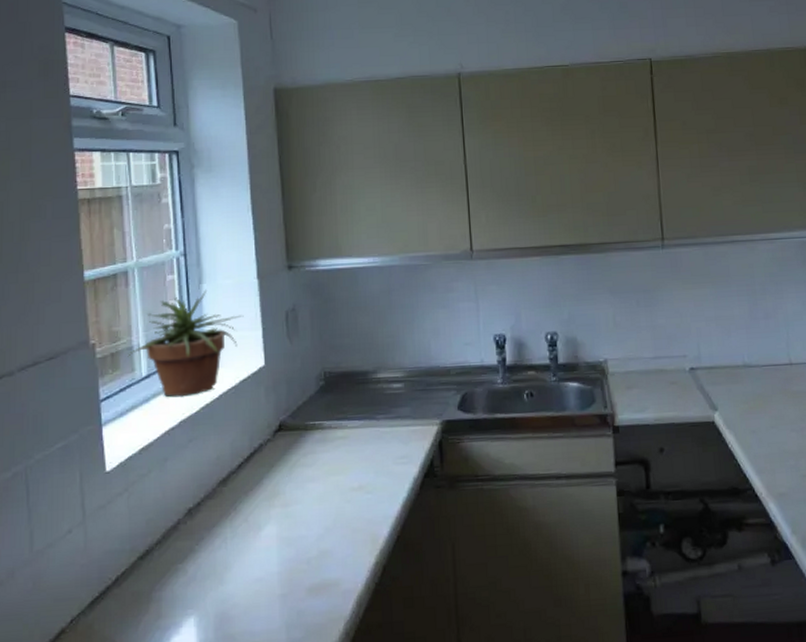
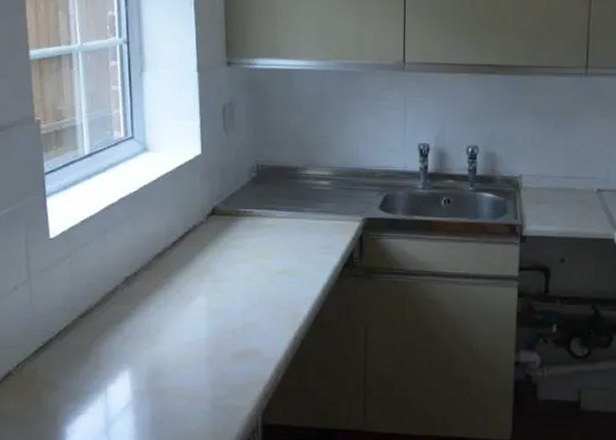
potted plant: present [128,289,244,397] -> none [71,77,183,175]

